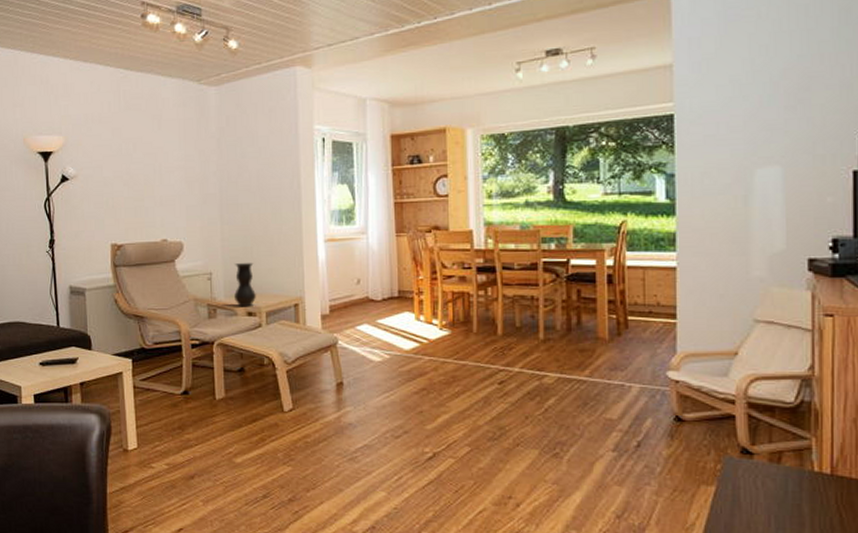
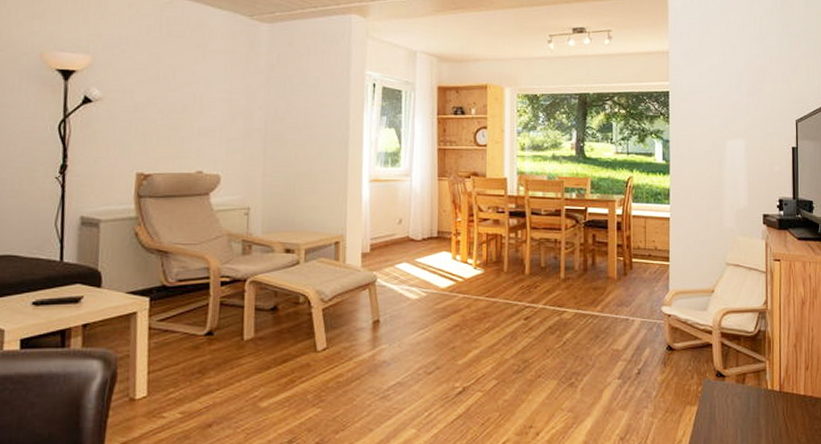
vase: present [234,263,256,307] -> none [272,199,296,244]

